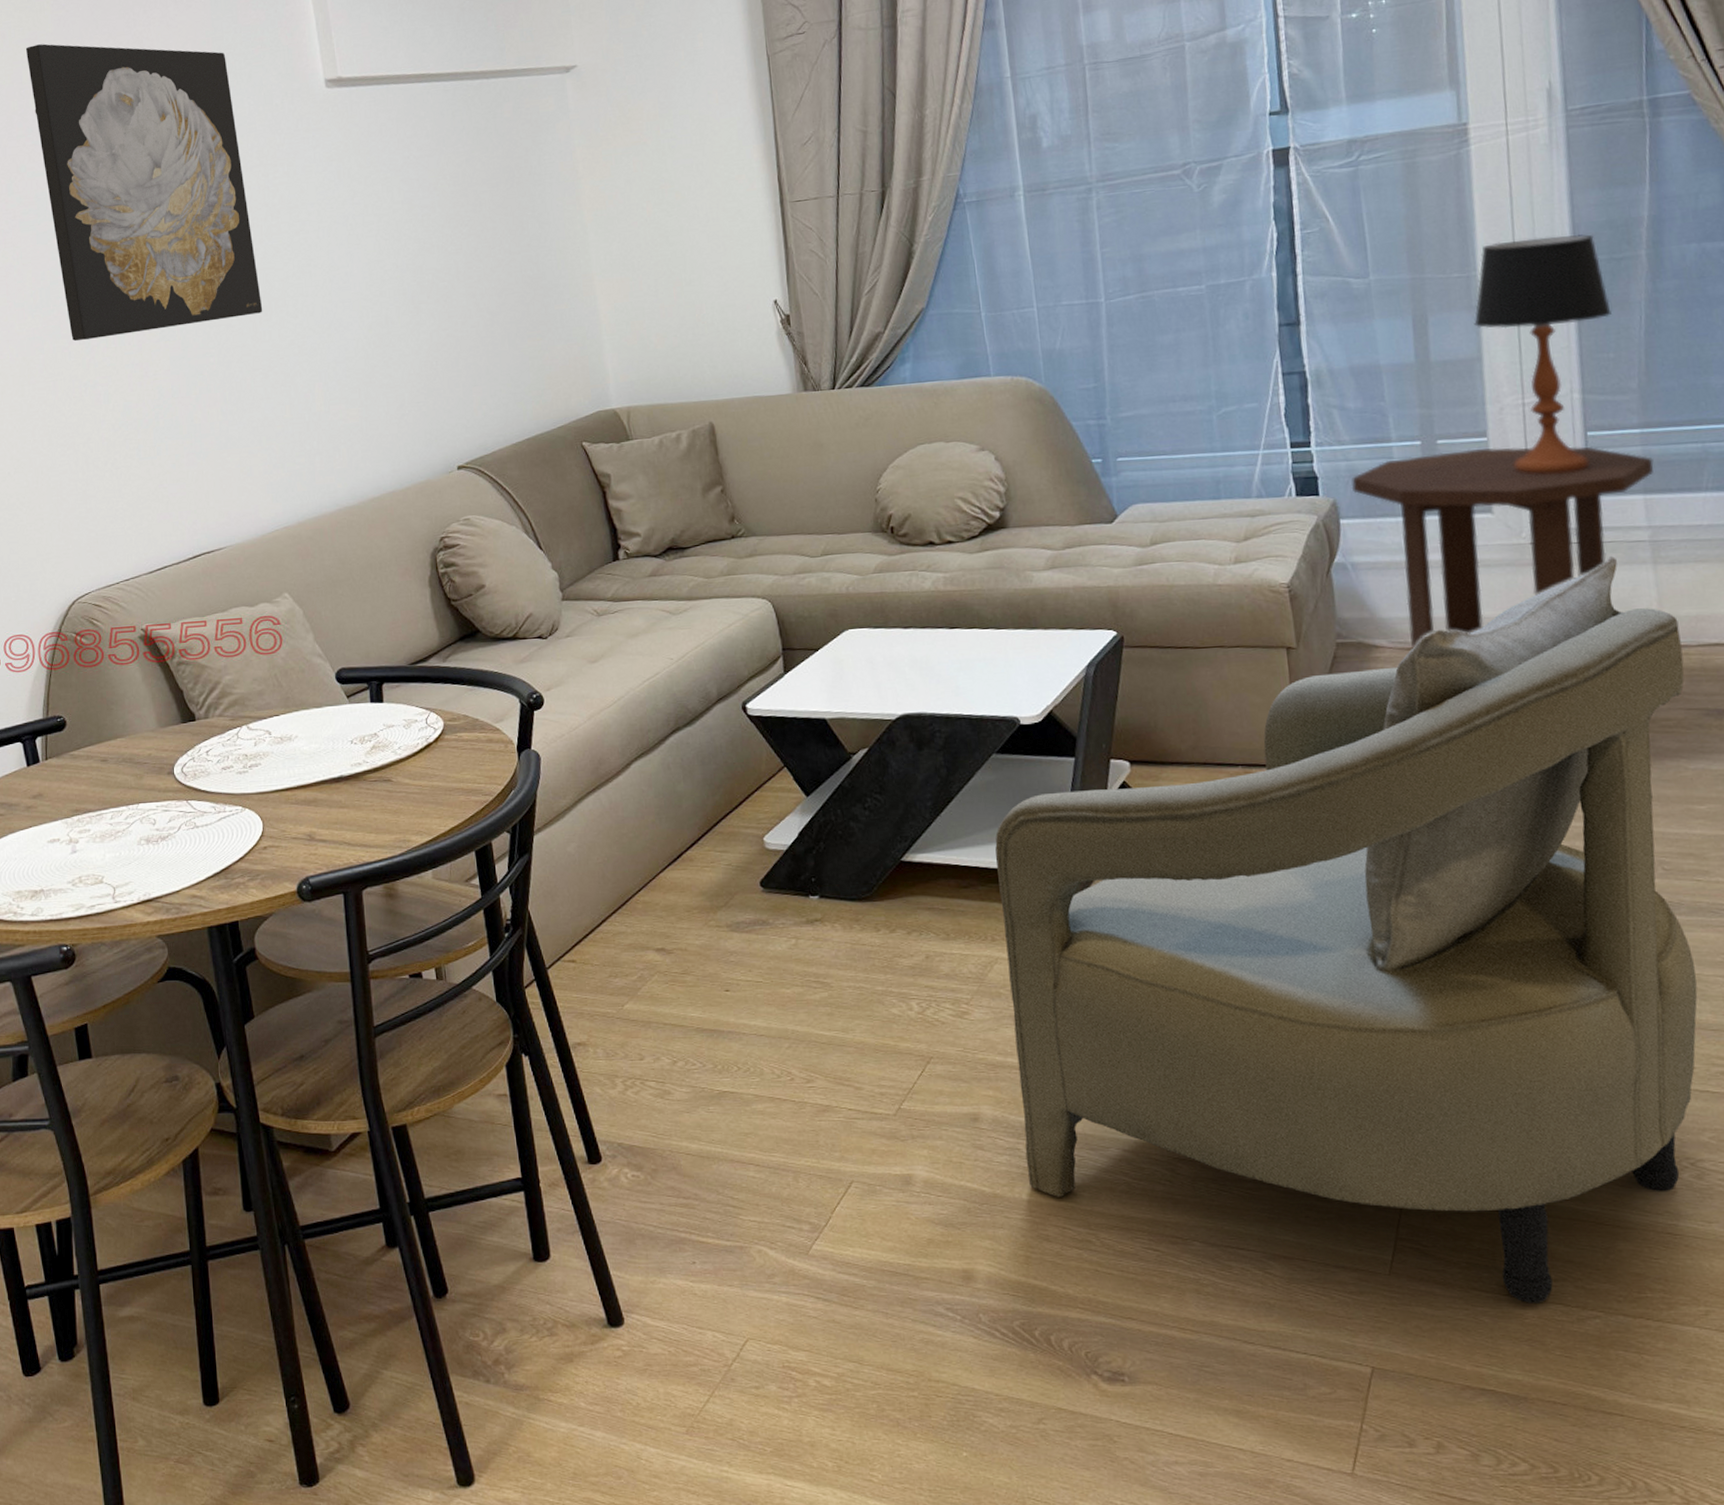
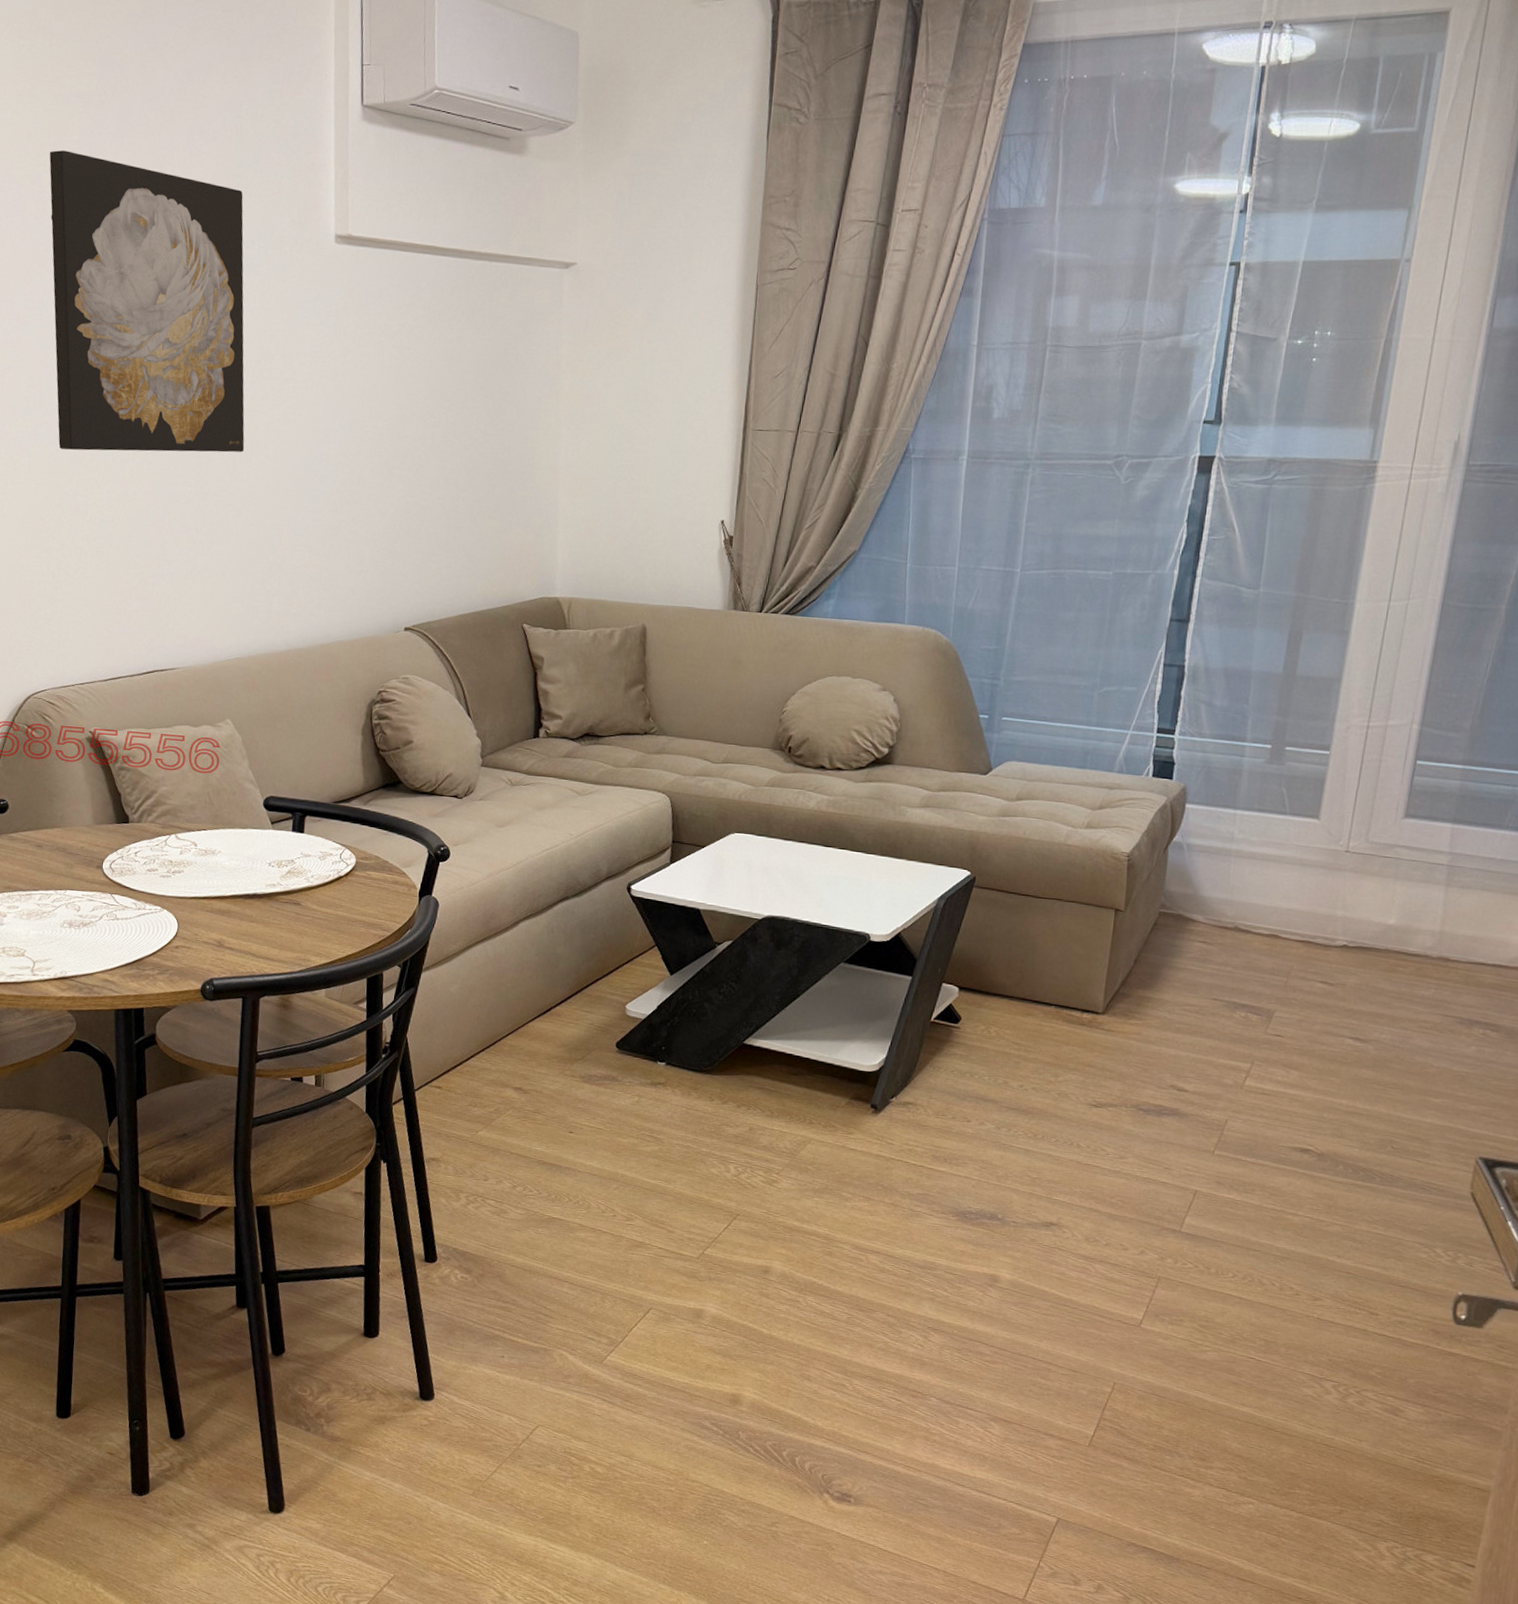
armchair: present [995,556,1698,1303] -> none [802,874,1455,1486]
side table: present [1351,446,1654,649] -> none [1202,757,1468,927]
table lamp: present [1474,234,1612,475] -> none [1341,576,1465,795]

